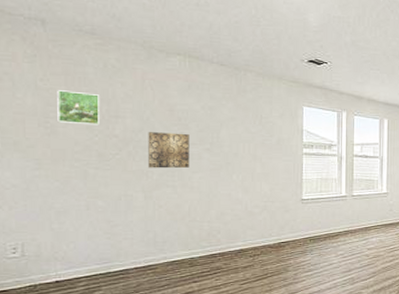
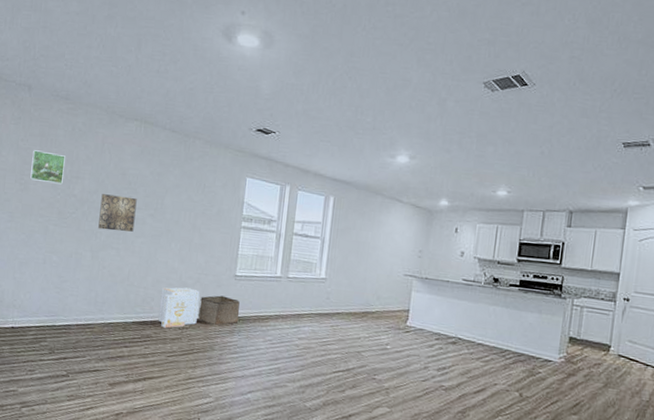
product box: none [227,216,268,258] -> present [158,287,200,328]
storage bin: none [269,220,310,249] -> present [198,295,240,326]

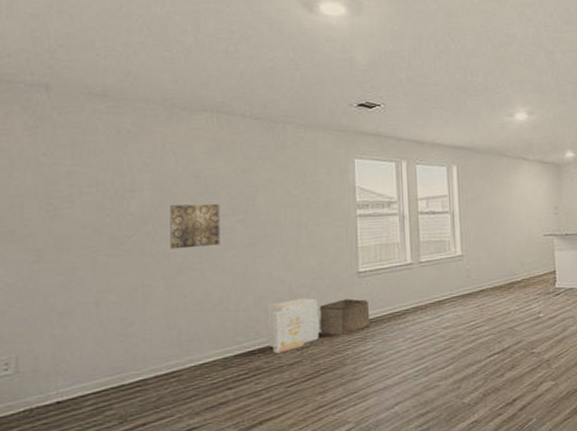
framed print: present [30,150,65,185] -> none [62,164,112,204]

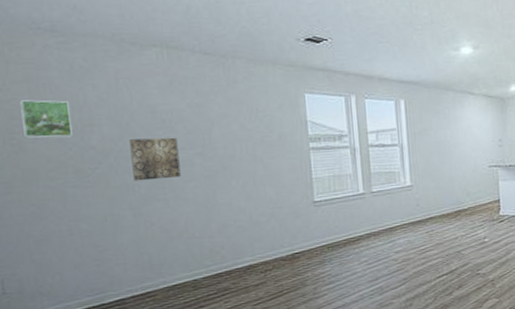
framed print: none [62,164,112,204] -> present [20,100,73,138]
product box: present [267,298,319,354] -> none [230,225,280,276]
storage bin: present [319,298,371,336] -> none [279,226,328,260]

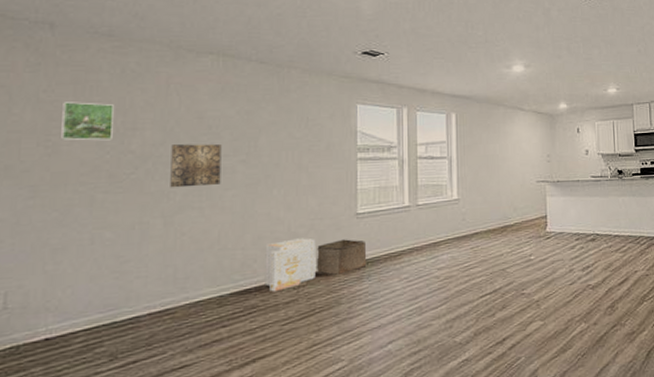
product box: none [230,225,280,276] -> present [265,238,316,292]
storage bin: none [279,226,328,260] -> present [317,239,367,276]

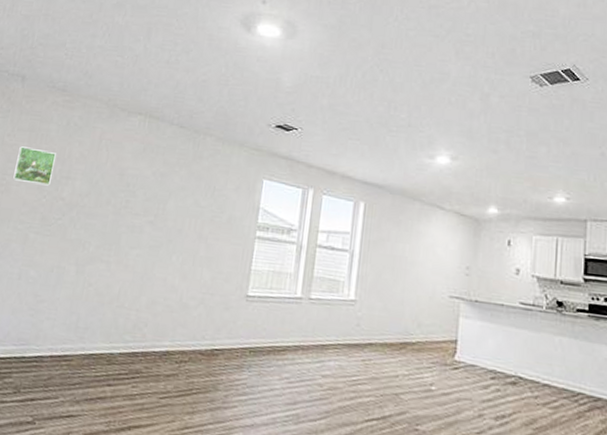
wall art: present [170,143,222,188] -> none [87,197,135,242]
product box: present [265,238,316,292] -> none [151,309,204,362]
storage bin: present [317,239,367,276] -> none [200,320,251,359]

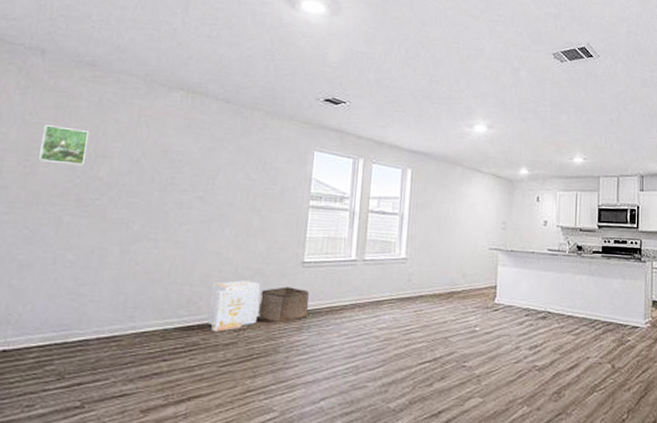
product box: none [151,309,204,362] -> present [207,280,261,332]
storage bin: none [200,320,251,359] -> present [258,287,309,323]

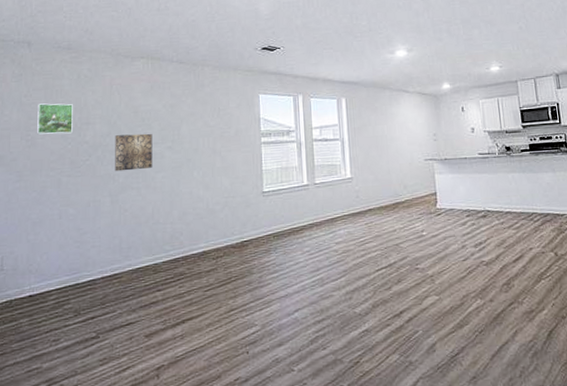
wall art: none [130,175,182,219] -> present [115,133,153,172]
product box: present [207,280,261,332] -> none [189,214,231,262]
storage bin: present [258,287,309,323] -> none [231,215,273,248]

